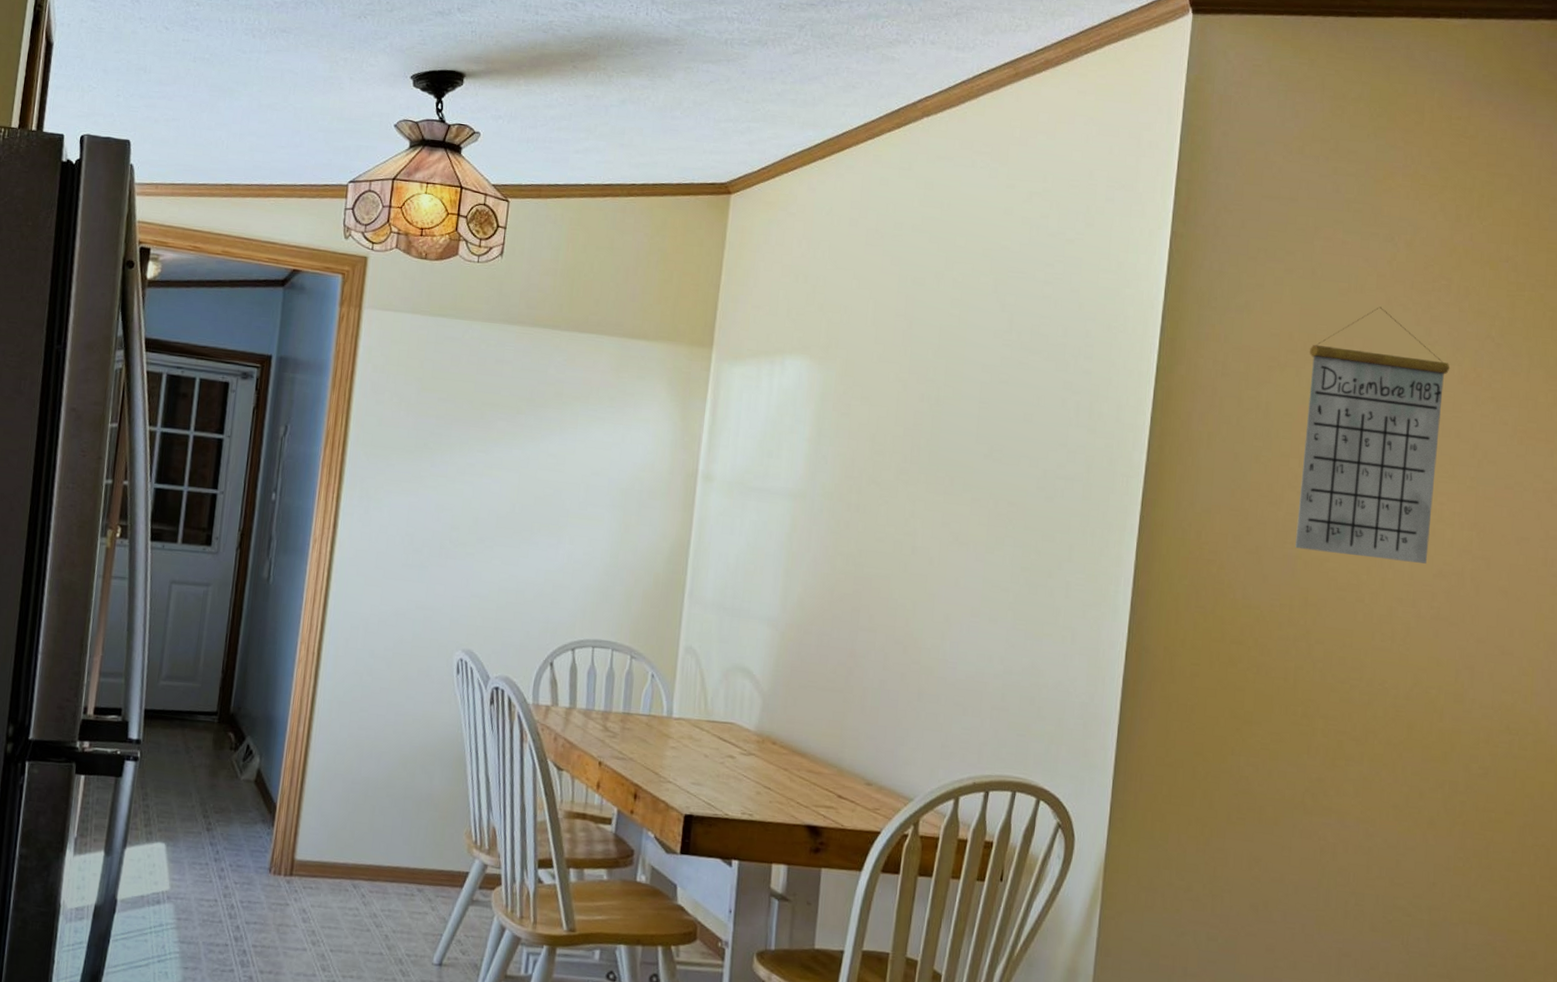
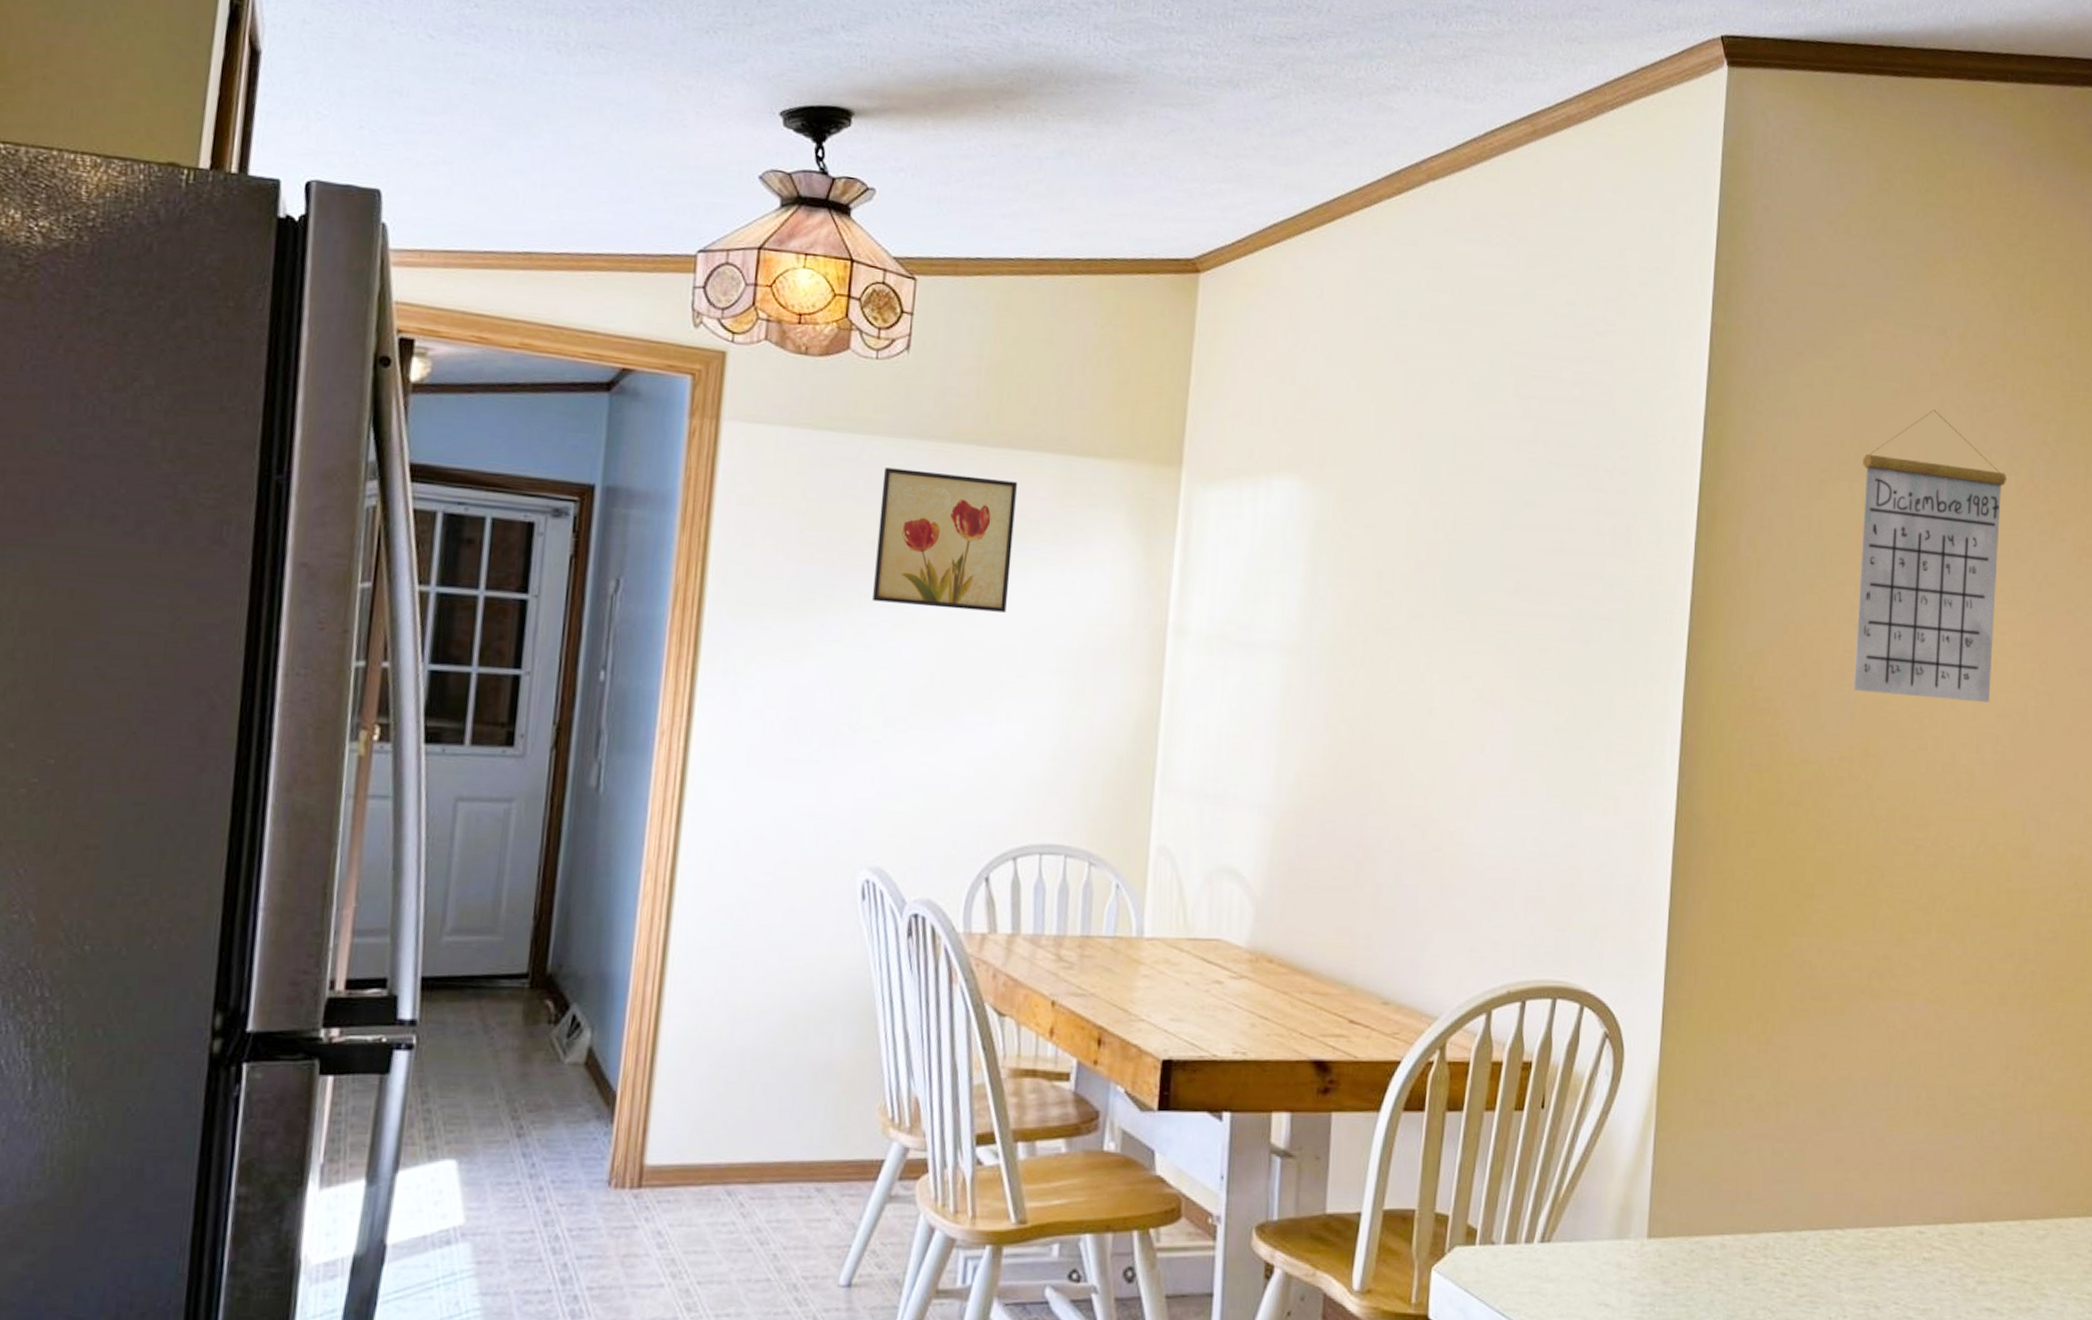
wall art: none [470,345,582,459] -> present [873,467,1017,612]

